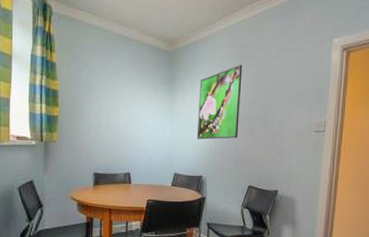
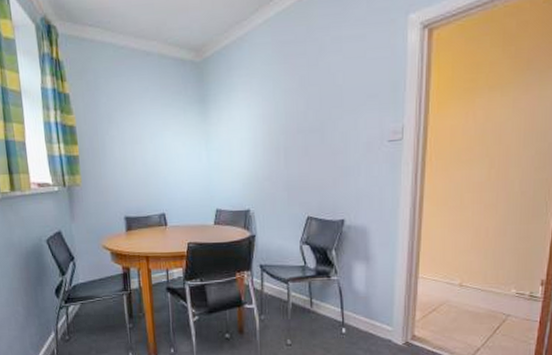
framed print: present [196,64,243,140] -> none [237,66,290,166]

